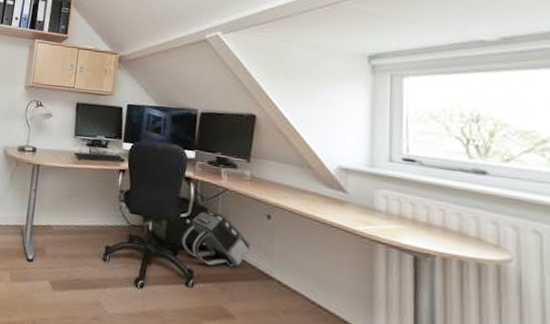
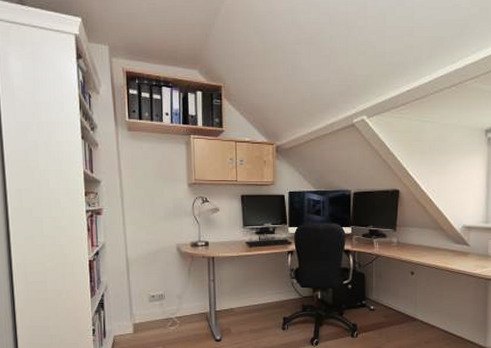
backpack: present [180,209,251,268] -> none [344,274,399,319]

